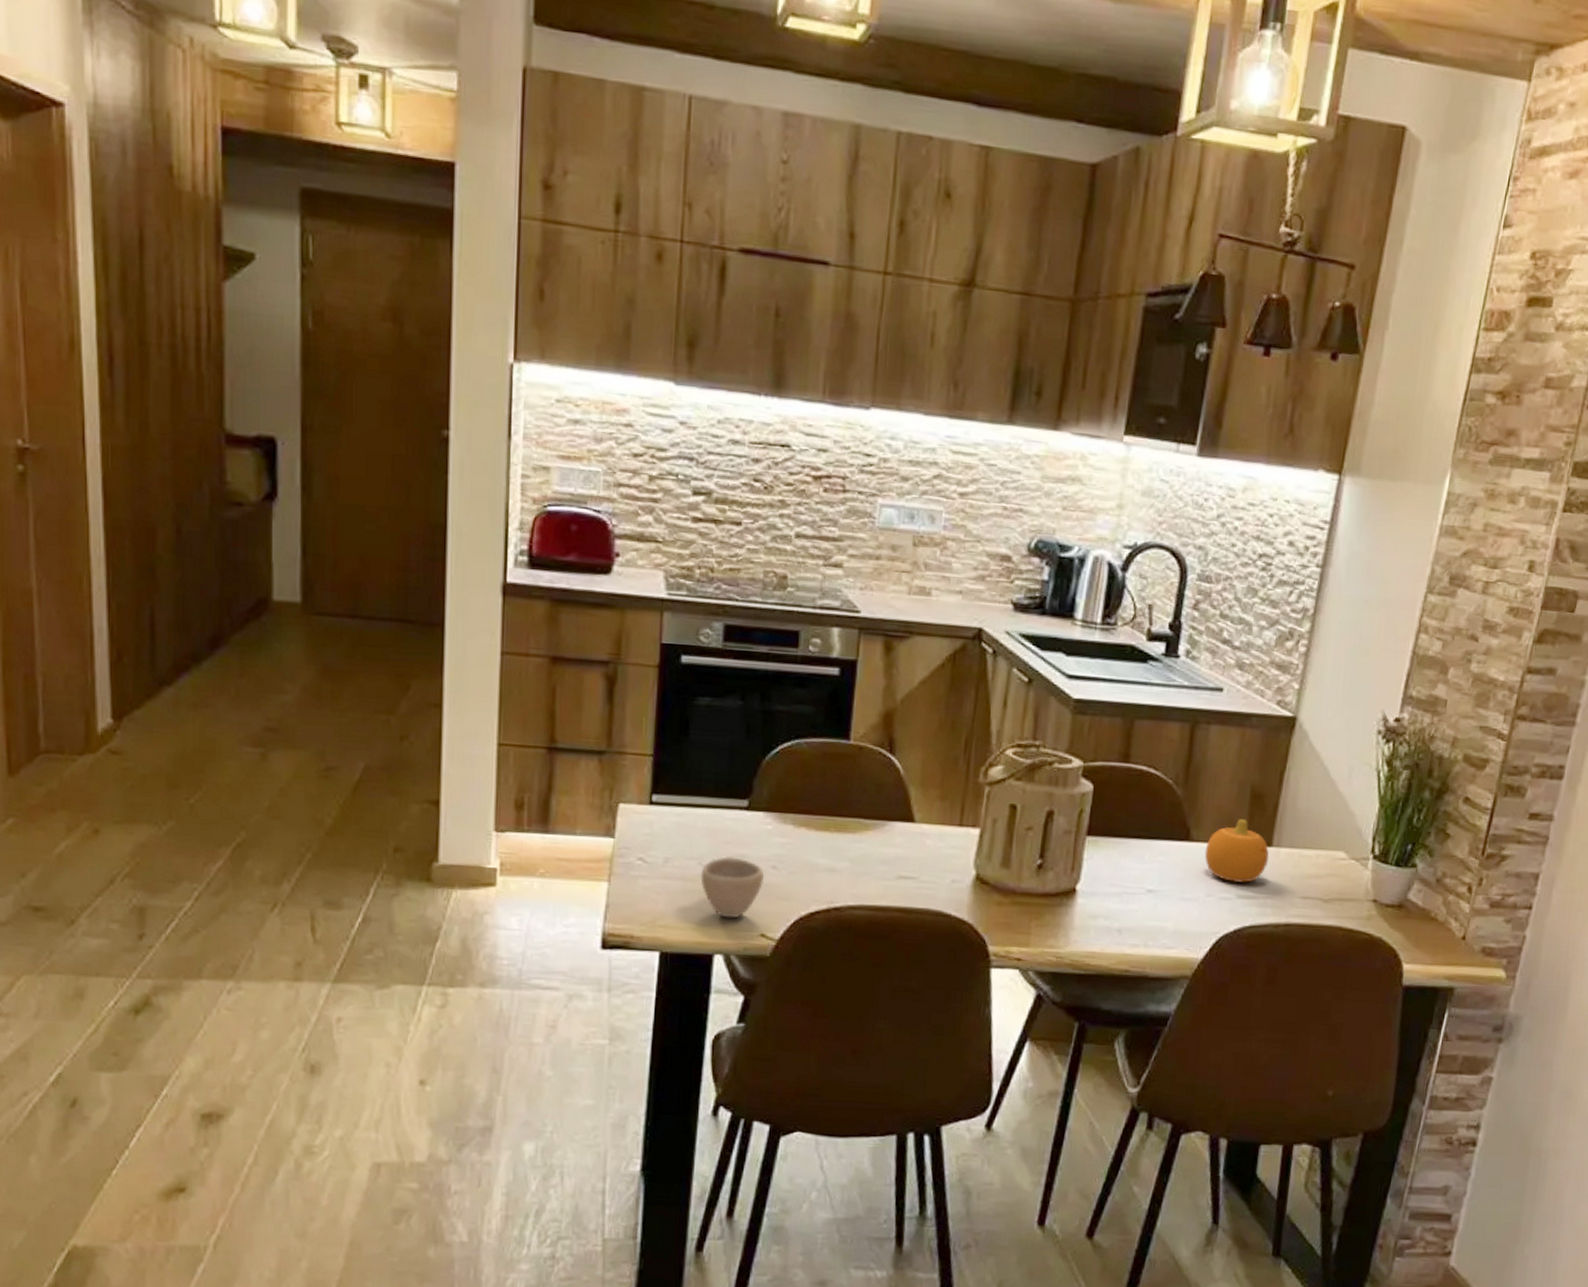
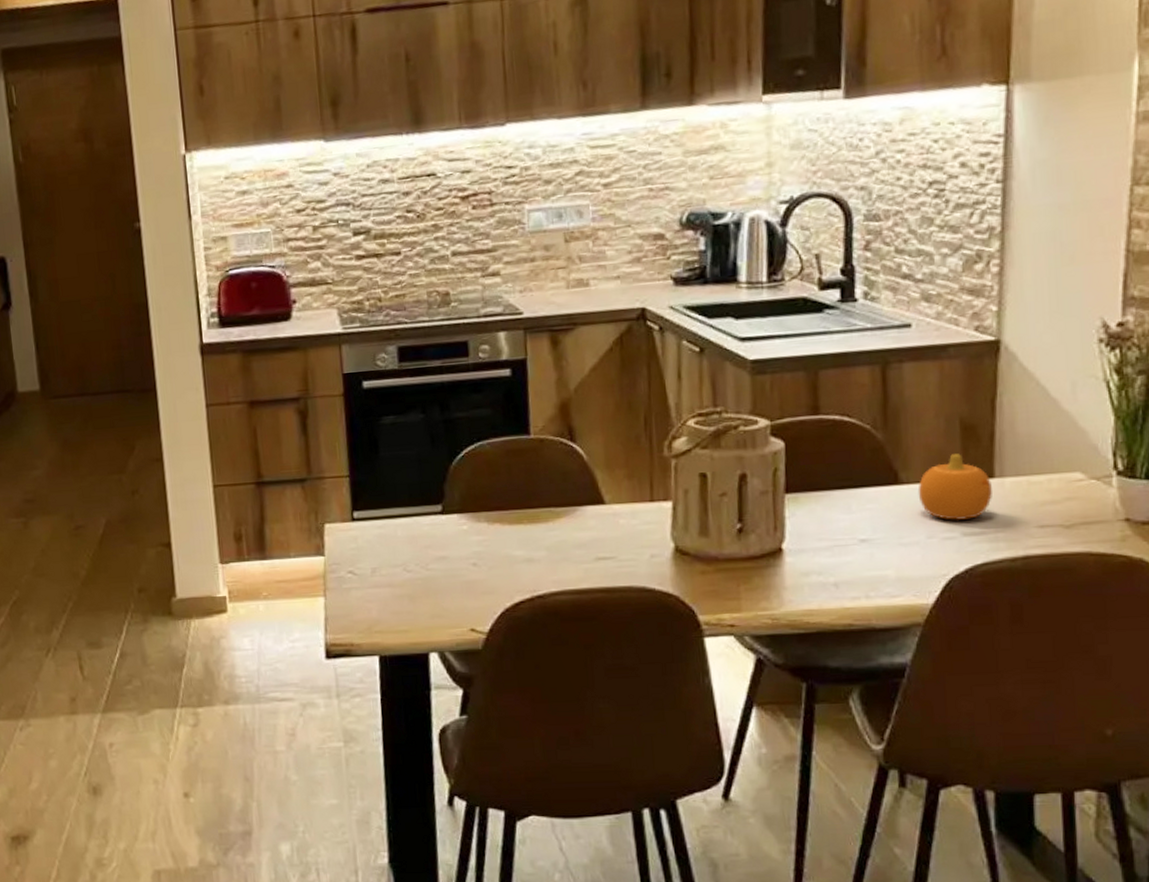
cup: present [700,855,765,918] -> none [406,558,467,618]

